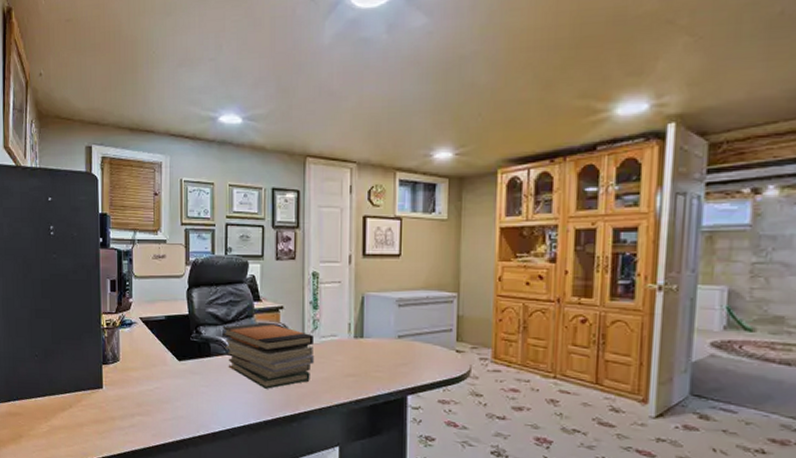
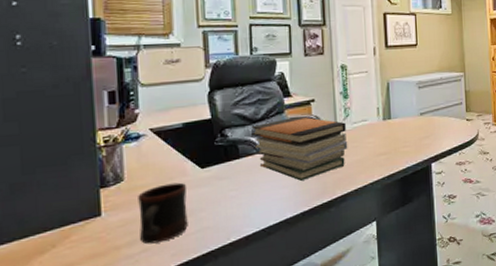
mug: none [129,370,167,422] -> present [138,182,188,244]

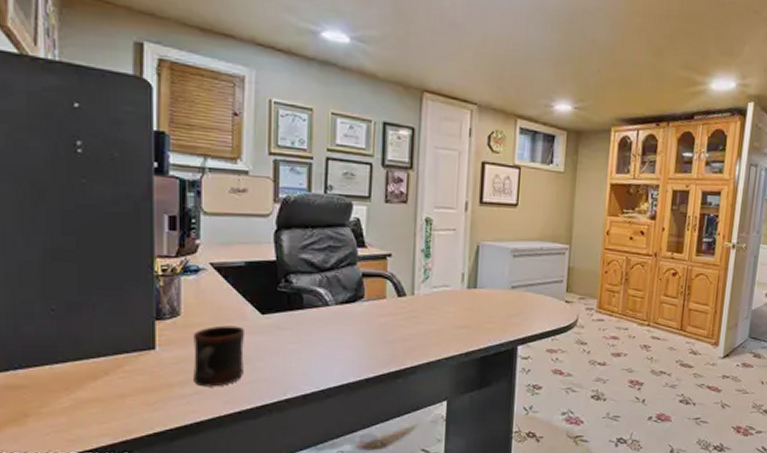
book stack: present [251,116,348,181] -> none [318,270,425,344]

